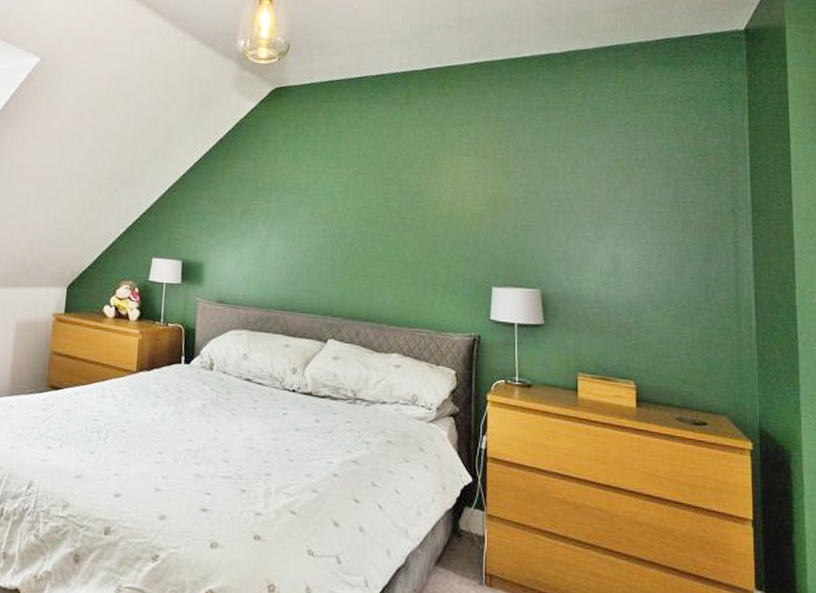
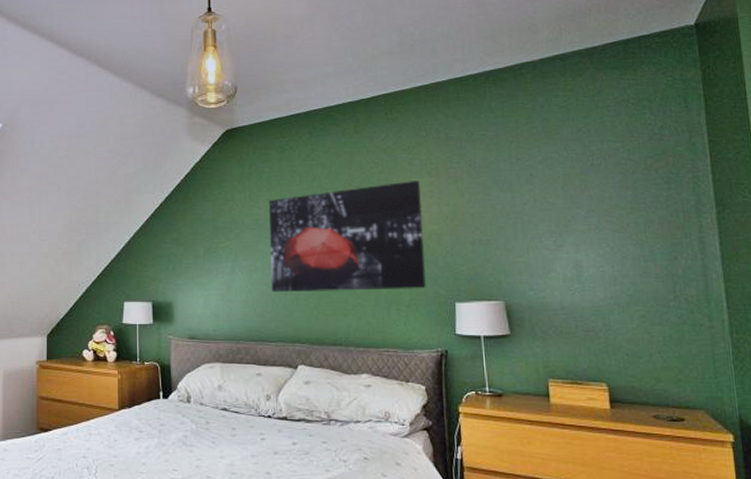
wall art: none [307,158,467,270] -> present [269,180,427,293]

